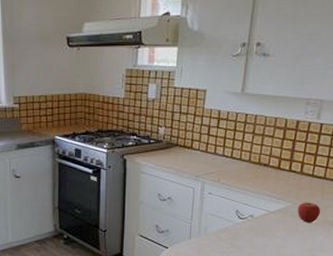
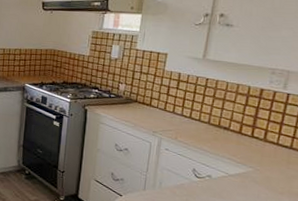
apple: present [297,202,321,223] -> none [259,169,287,192]

